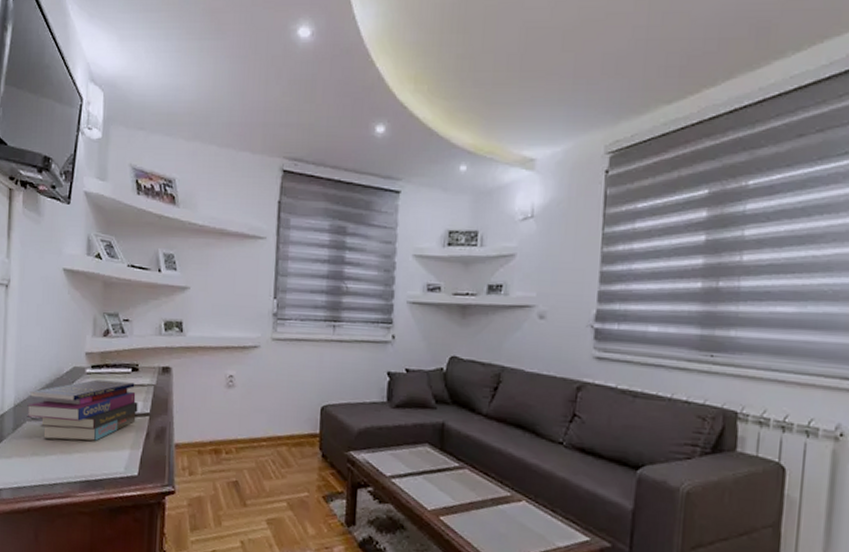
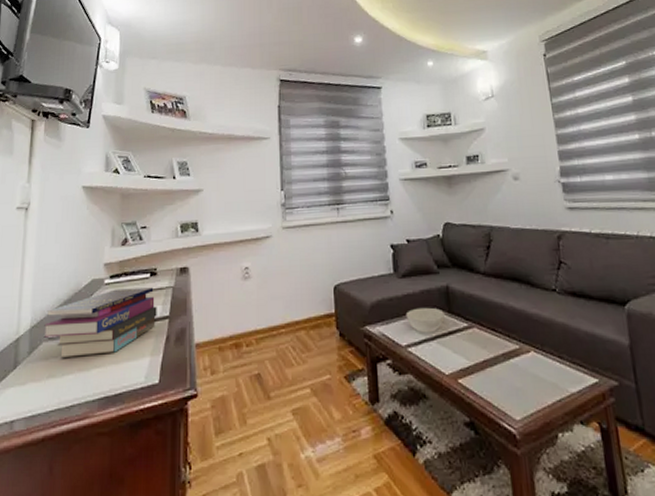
bowl: none [394,440,436,468] -> present [405,307,445,333]

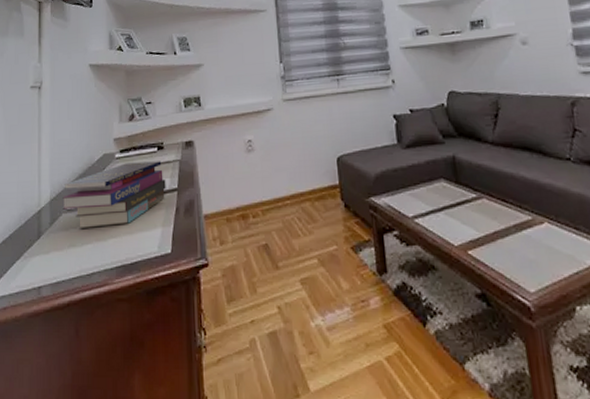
bowl: present [405,307,445,333] -> none [411,178,452,204]

